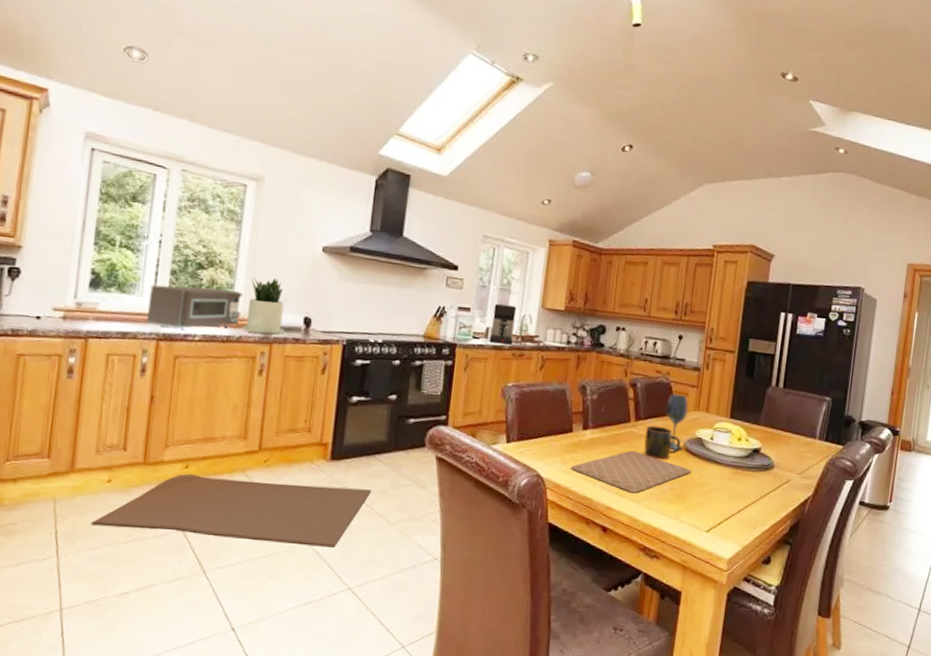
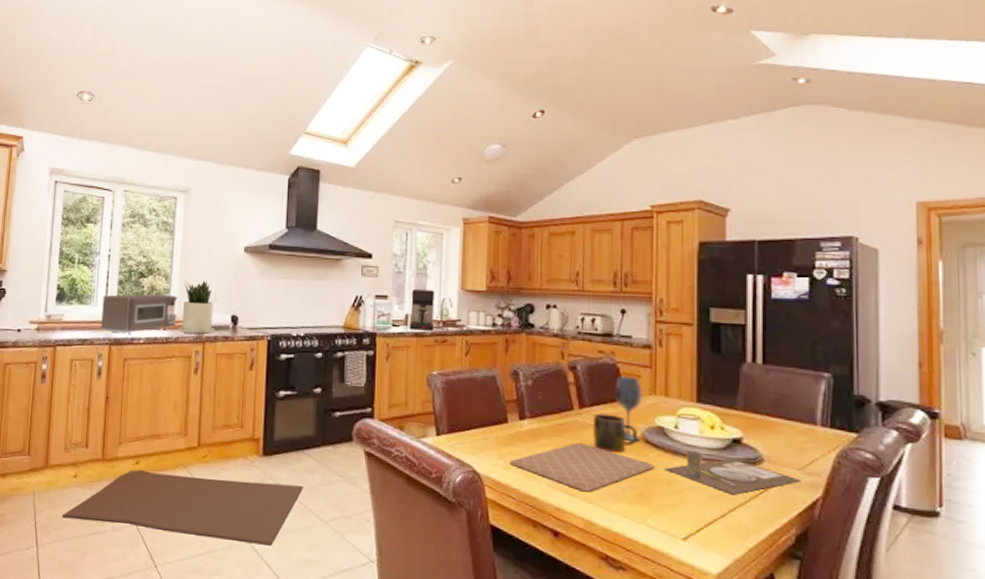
place setting: none [699,457,799,495] -> present [665,449,802,495]

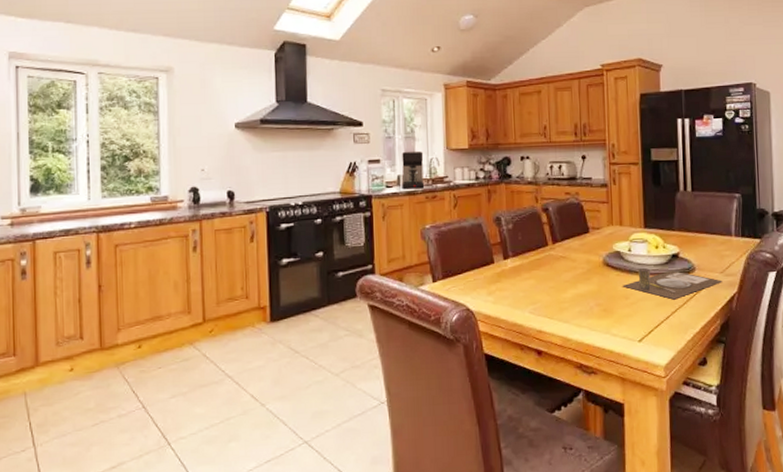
floor mat: present [61,469,303,546] -> none [60,345,313,412]
microwave: present [101,293,178,335] -> none [85,176,169,221]
planter: present [178,280,215,334] -> none [172,159,211,213]
placemat: present [509,443,655,492] -> none [497,273,615,314]
mug: present [593,413,637,452] -> none [564,245,600,277]
wineglass: present [615,375,642,441] -> none [581,212,603,266]

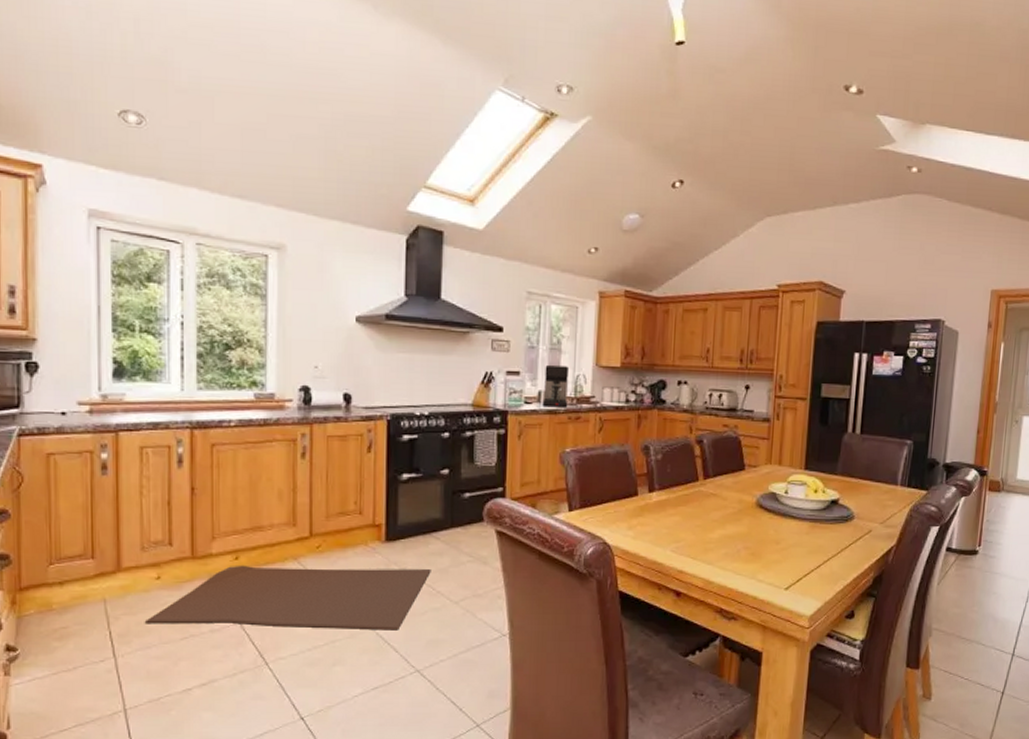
floor mat: none [60,345,313,412] -> present [144,565,431,631]
place setting: present [622,267,723,300] -> none [774,512,882,548]

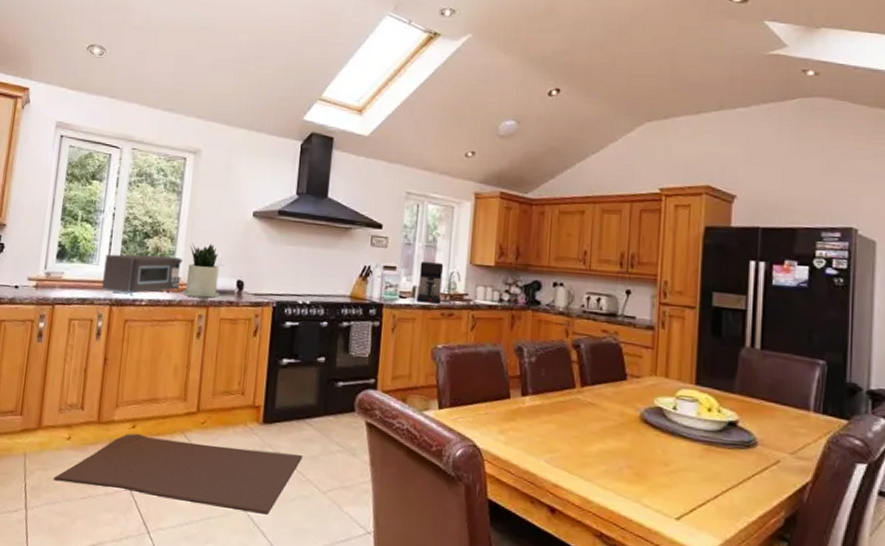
microwave: none [177,368,276,417] -> present [102,254,183,296]
planter: none [279,353,324,414] -> present [182,243,220,298]

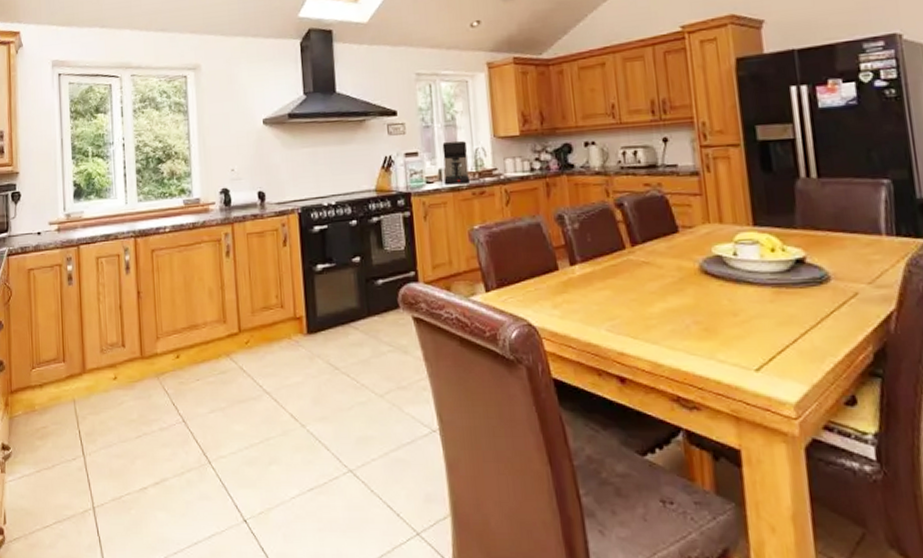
floor mat: present [53,433,303,515] -> none [106,361,354,427]
microwave: present [102,254,183,296] -> none [122,178,202,225]
planter: present [182,243,220,298] -> none [204,159,242,216]

